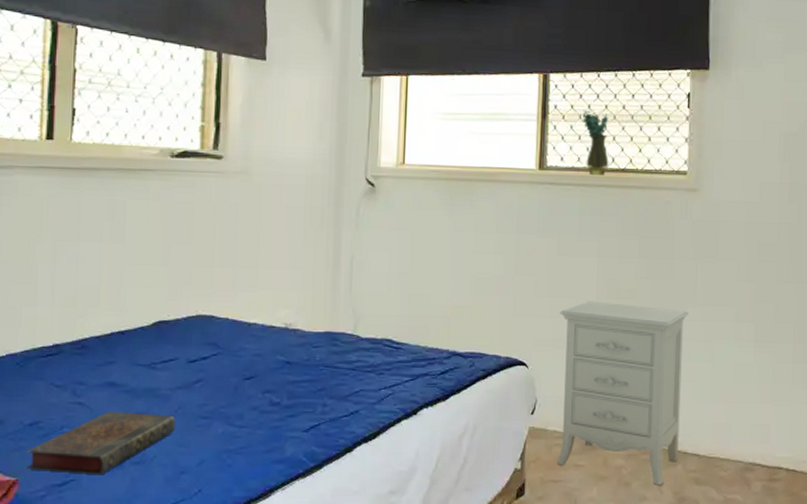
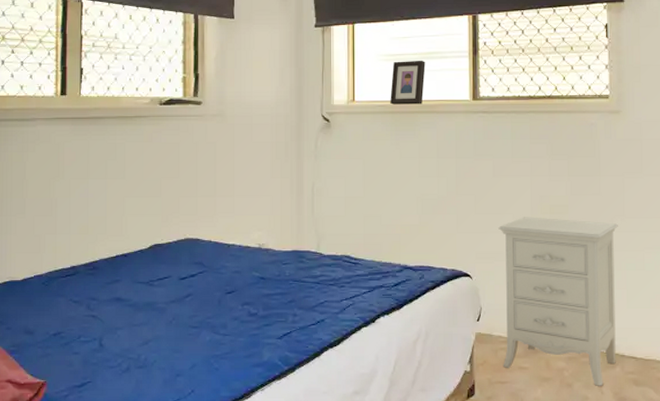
book: present [26,412,176,476] -> none [52,323,171,378]
picture frame: none [445,121,488,172] -> present [390,60,426,105]
vase: present [582,110,609,175] -> none [510,45,536,103]

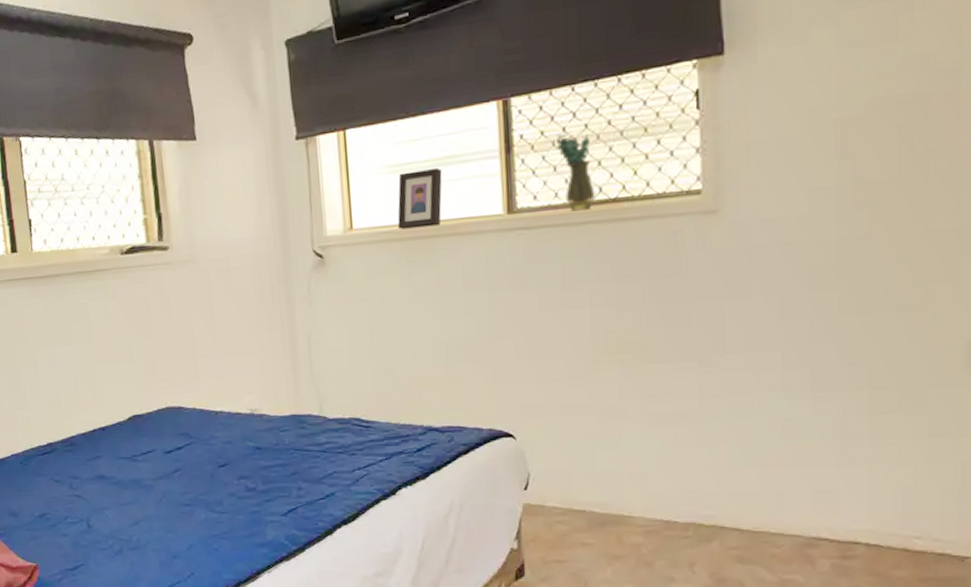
nightstand: present [498,217,618,386] -> none [548,358,715,565]
vase: none [510,45,536,103] -> present [556,134,595,211]

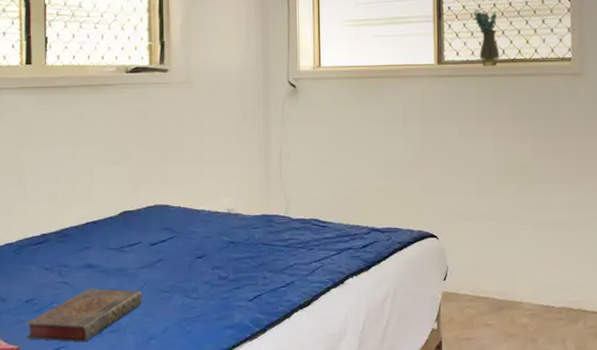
book: none [41,502,163,561] -> present [25,288,143,343]
picture frame: present [397,167,442,230] -> none [356,25,391,70]

